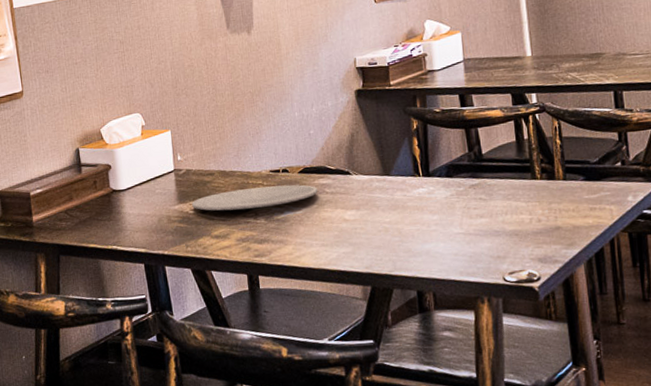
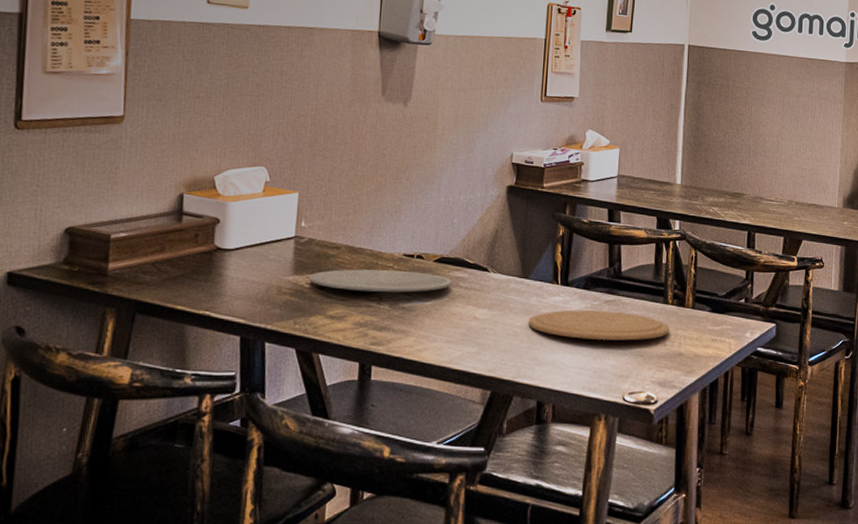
plate: none [396,194,543,227] -> present [528,310,670,341]

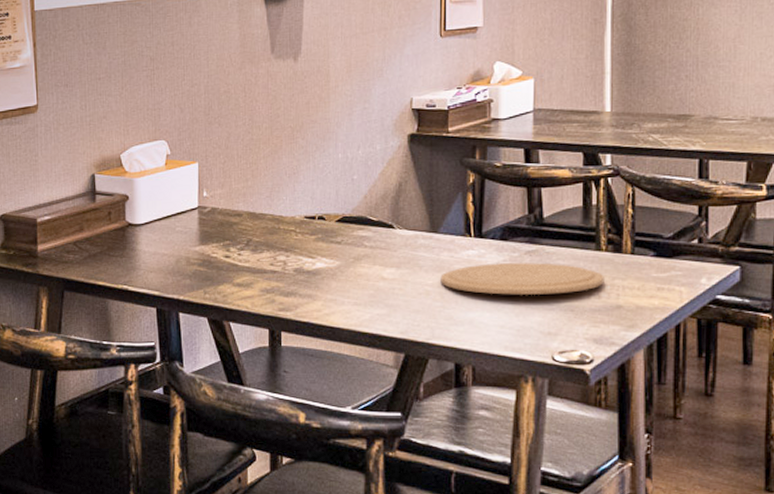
plate: present [309,269,452,293] -> none [215,234,356,258]

